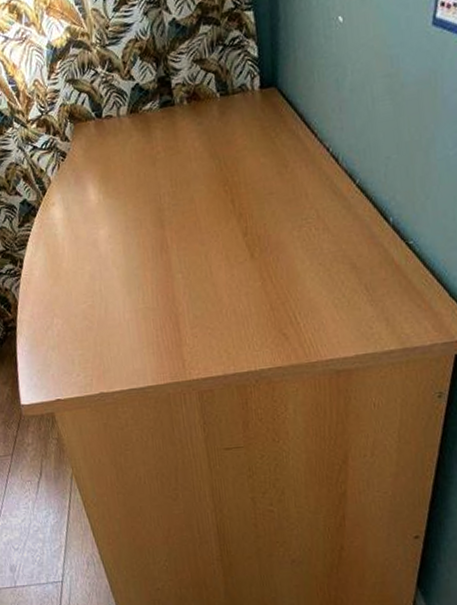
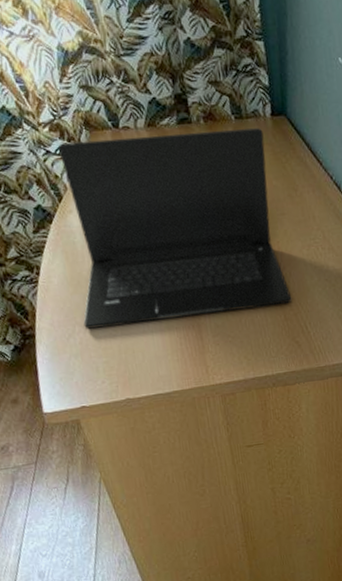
laptop: none [44,103,280,321] -> present [57,128,292,329]

